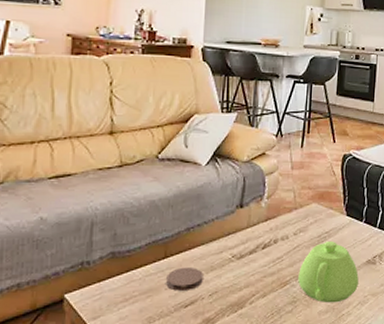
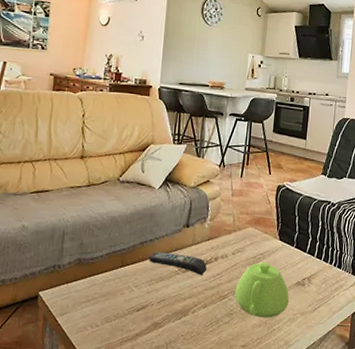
coaster: present [166,266,203,291] -> none [122,276,153,296]
remote control: none [196,237,266,261] -> present [148,252,208,275]

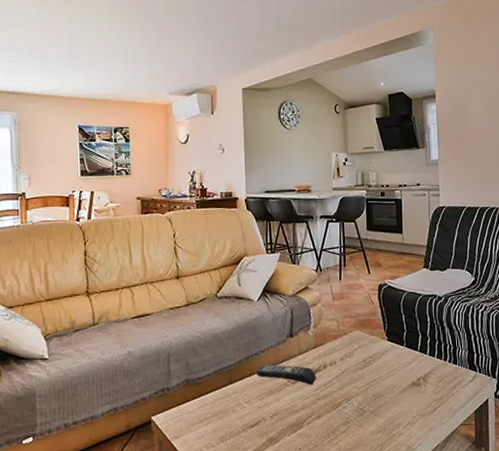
teapot: present [235,261,289,318] -> none [348,364,406,424]

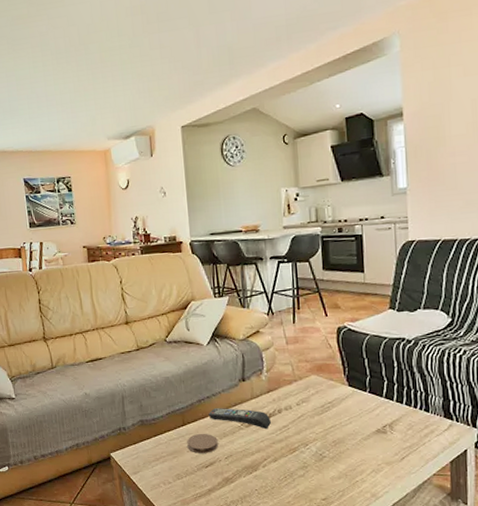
coaster: none [233,391,264,413] -> present [187,433,218,453]

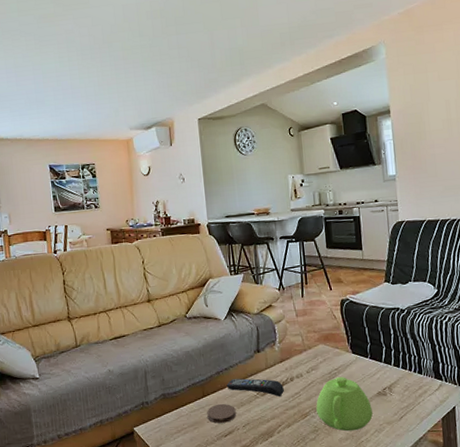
teapot: none [306,410,370,470] -> present [316,376,373,431]

